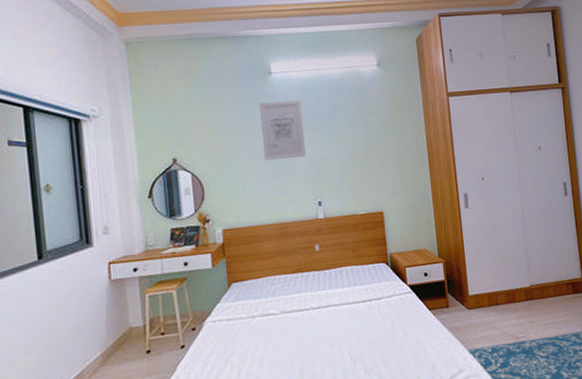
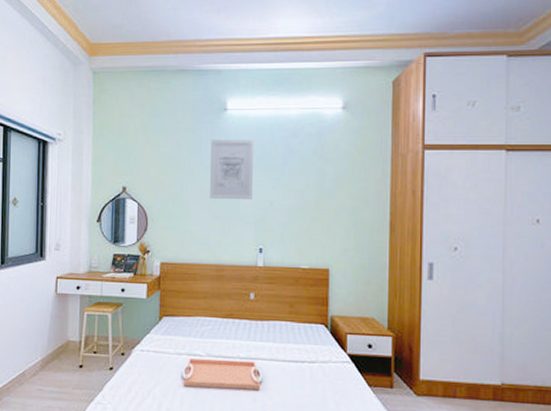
serving tray: none [258,309,337,348] -> present [182,358,263,391]

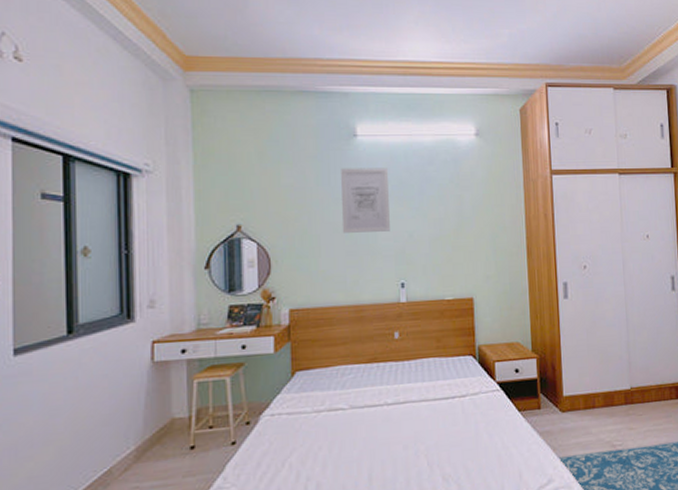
serving tray: present [182,358,263,391] -> none [323,405,413,448]

